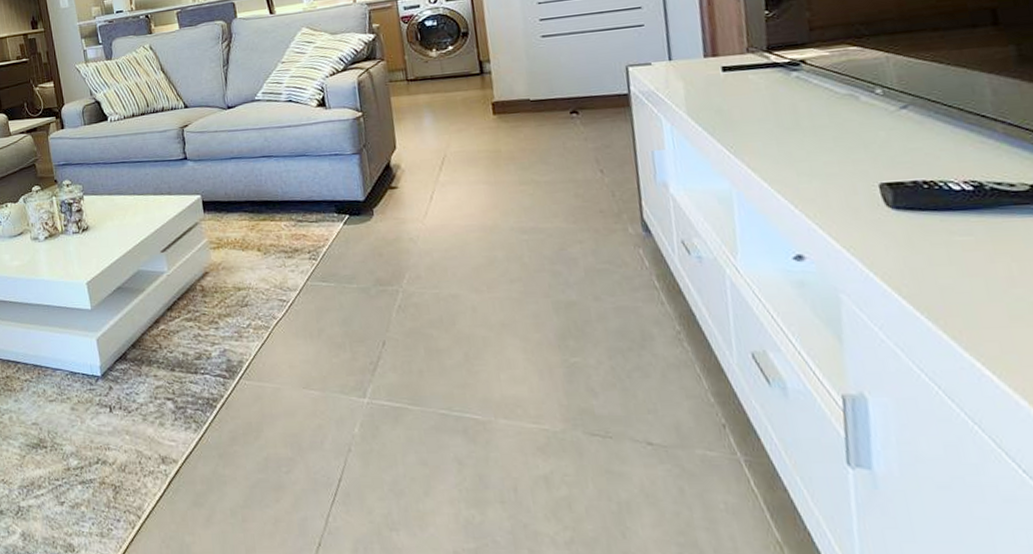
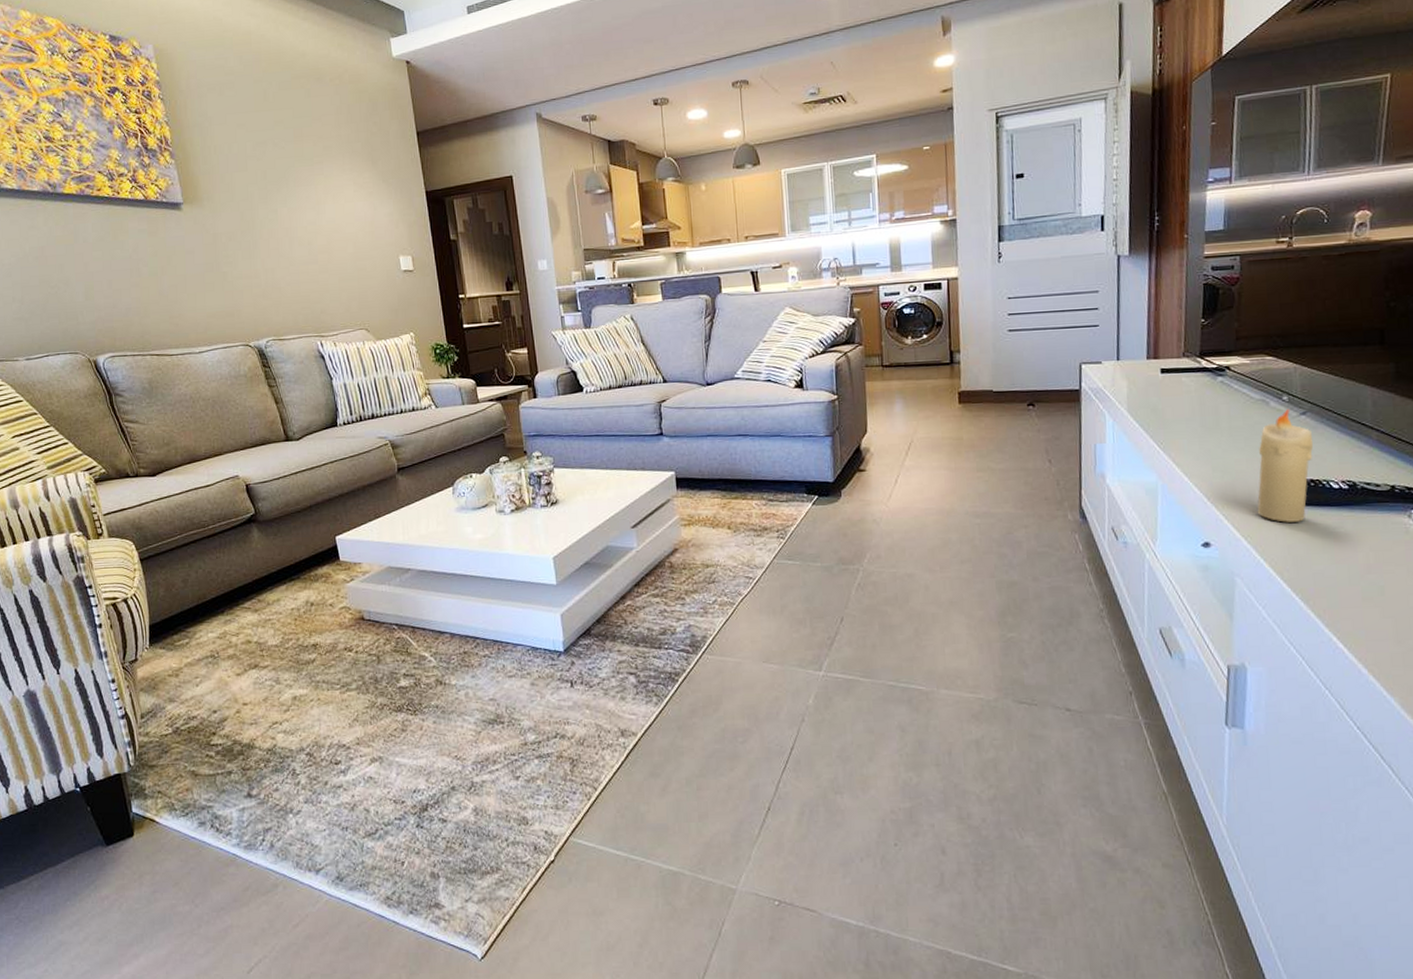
candle: none [852,102,922,231] -> present [1257,408,1314,523]

